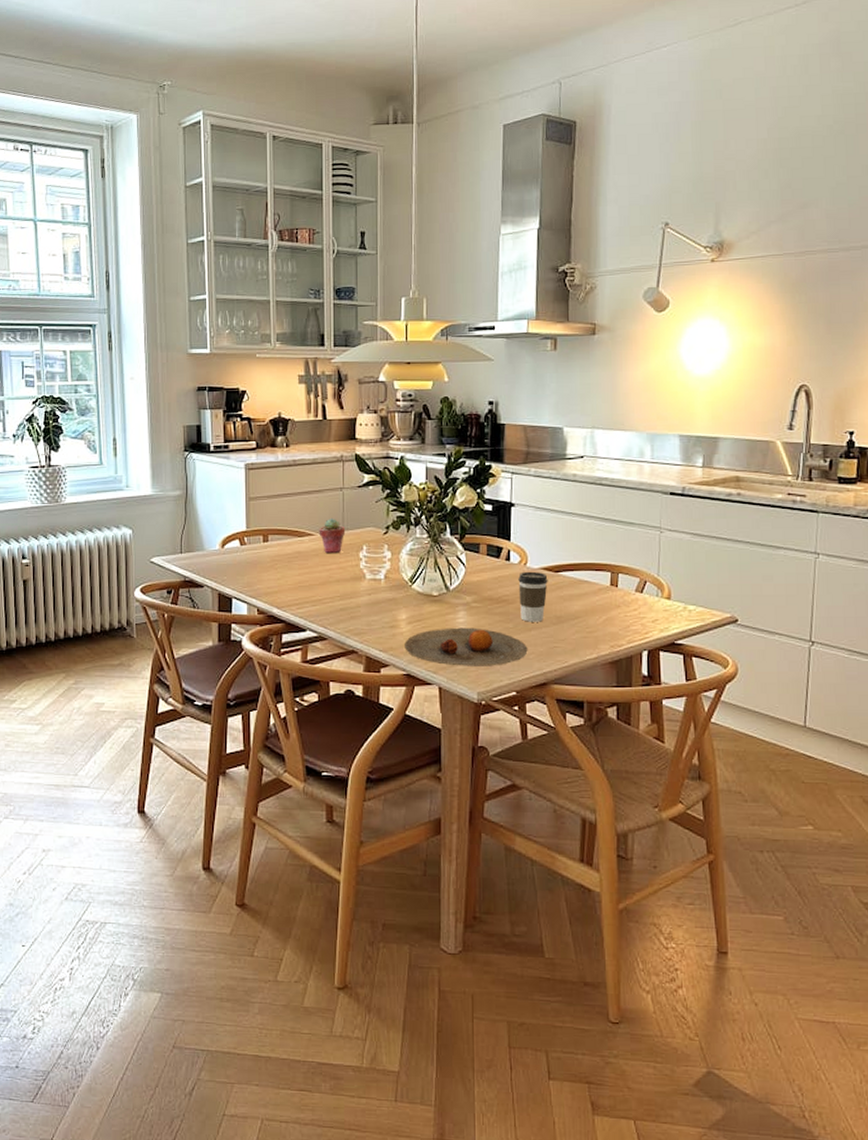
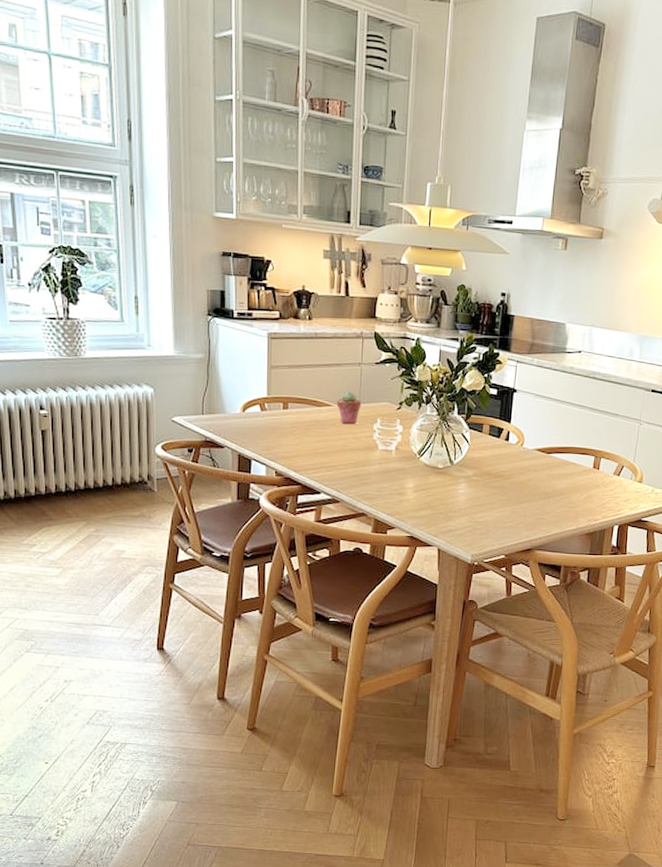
plate: present [405,627,528,666] -> none [410,497,518,533]
coffee cup: present [518,571,548,622] -> none [513,451,541,496]

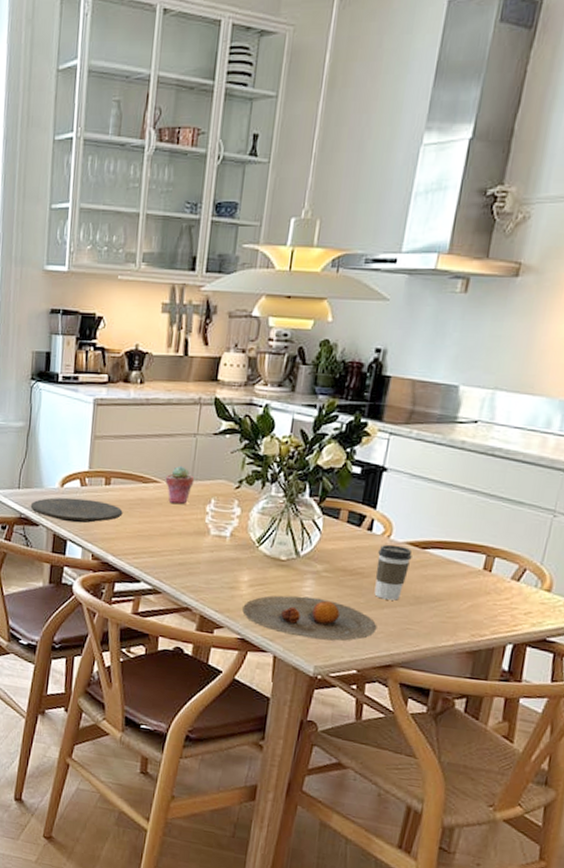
plate: none [214,421,301,444] -> present [30,497,123,523]
plate: none [410,497,518,533] -> present [242,595,377,641]
coffee cup: none [513,451,541,496] -> present [374,544,412,601]

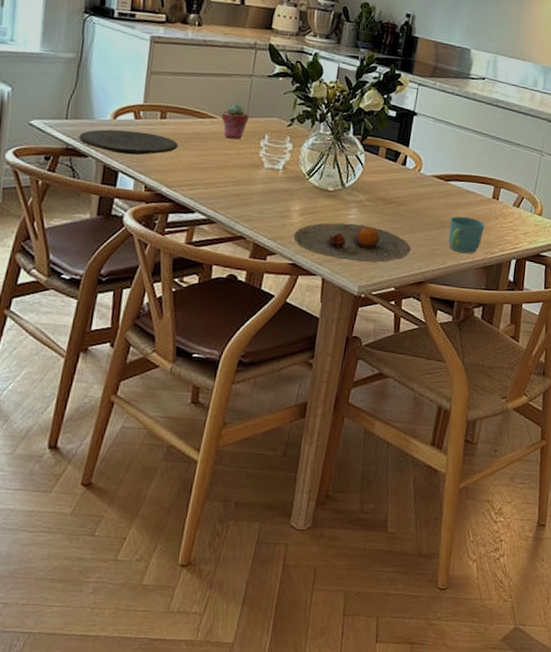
coffee cup: present [374,544,412,601] -> none [408,177,438,225]
mug: none [423,590,472,636] -> present [448,216,485,254]

